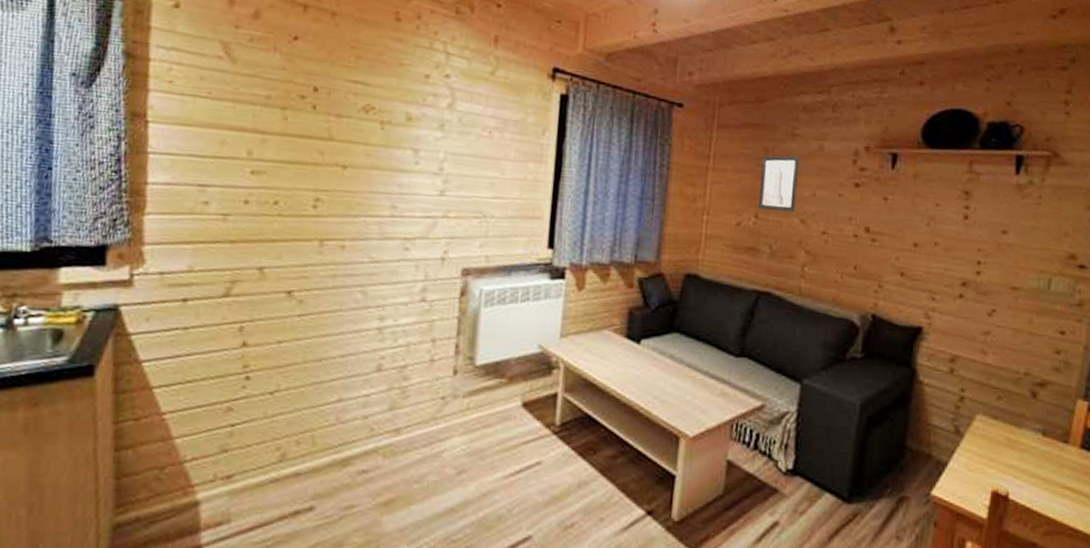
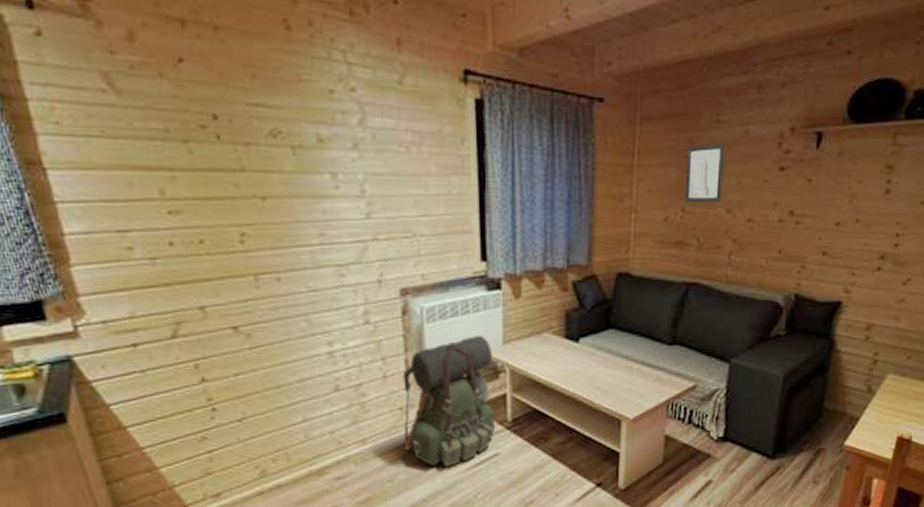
backpack: none [439,324,548,471] -> present [402,335,495,466]

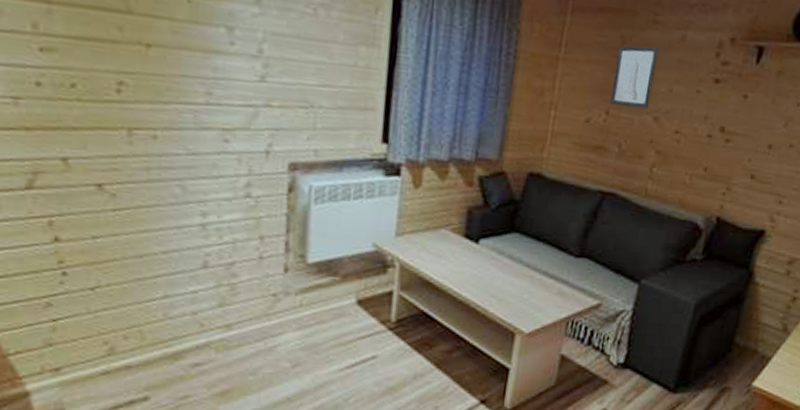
backpack: present [402,335,495,466] -> none [273,223,383,364]

